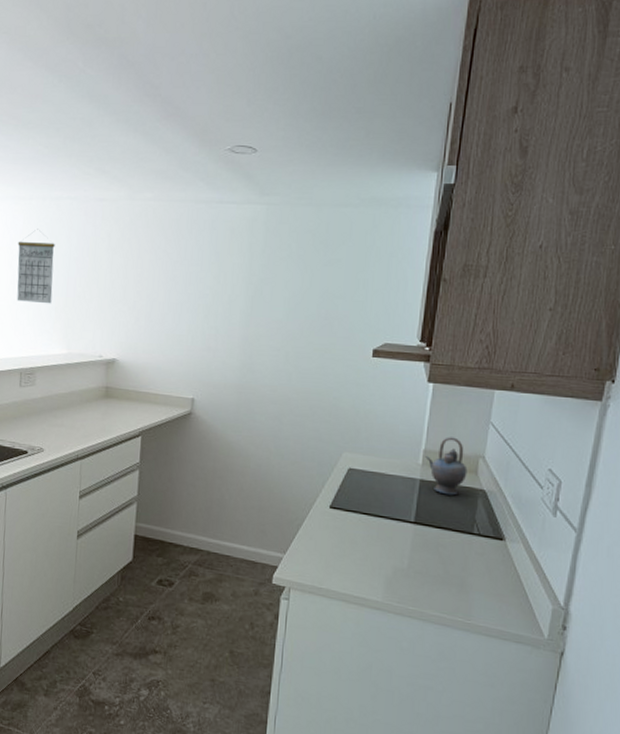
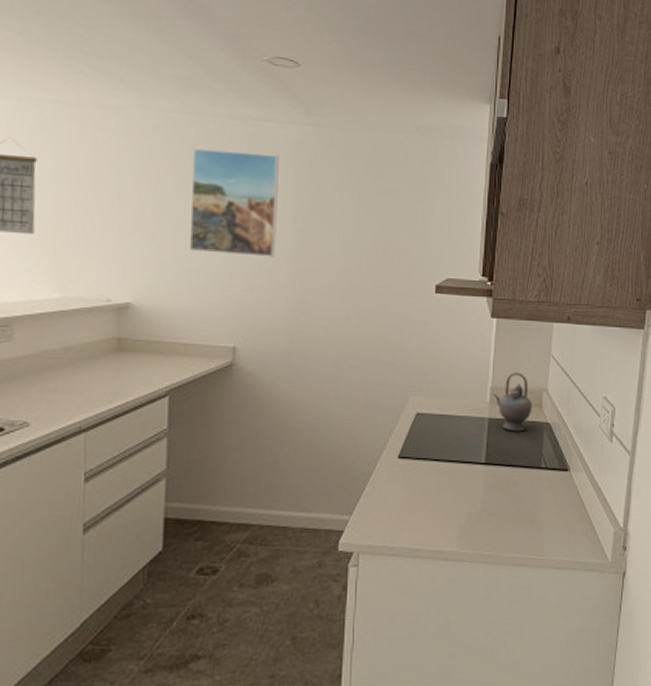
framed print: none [160,230,236,322] -> present [188,148,279,257]

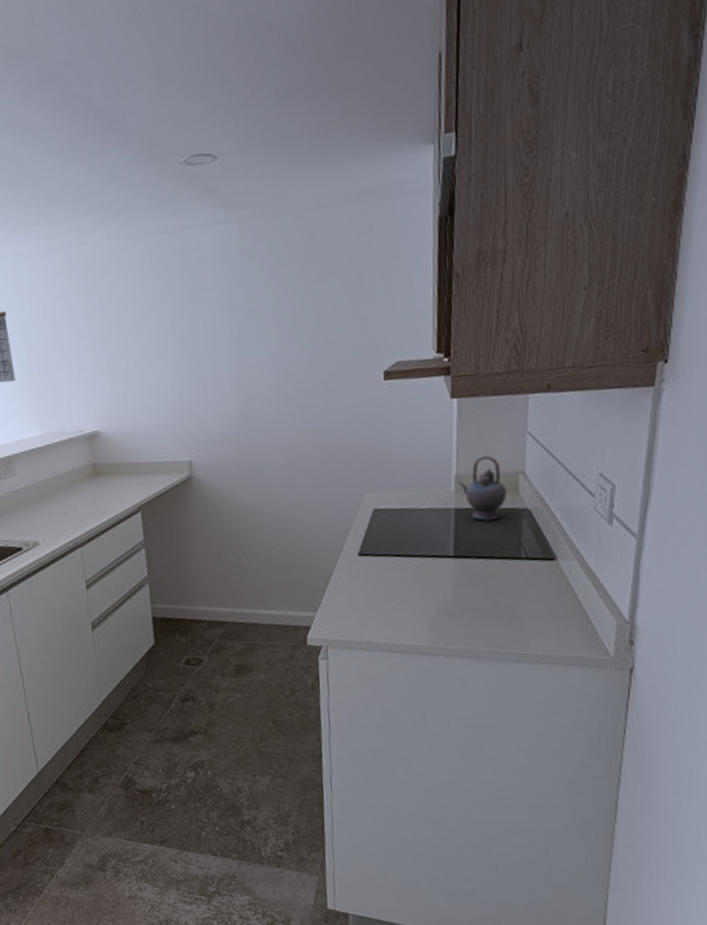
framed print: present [188,148,279,257] -> none [128,261,217,374]

